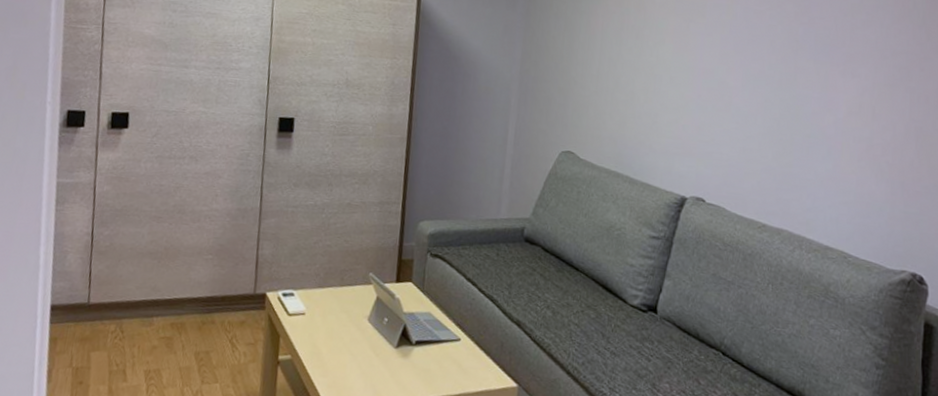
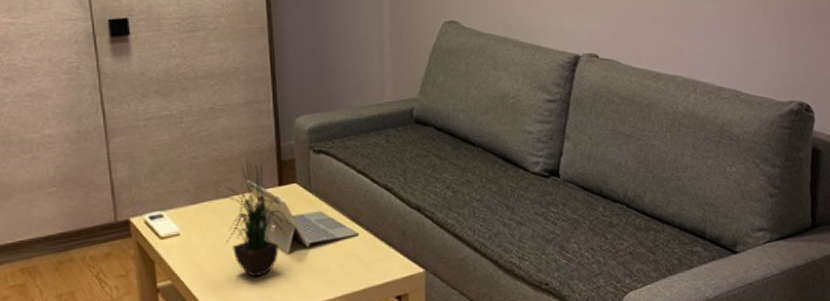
potted plant: none [343,247,400,365] -> present [223,152,290,277]

